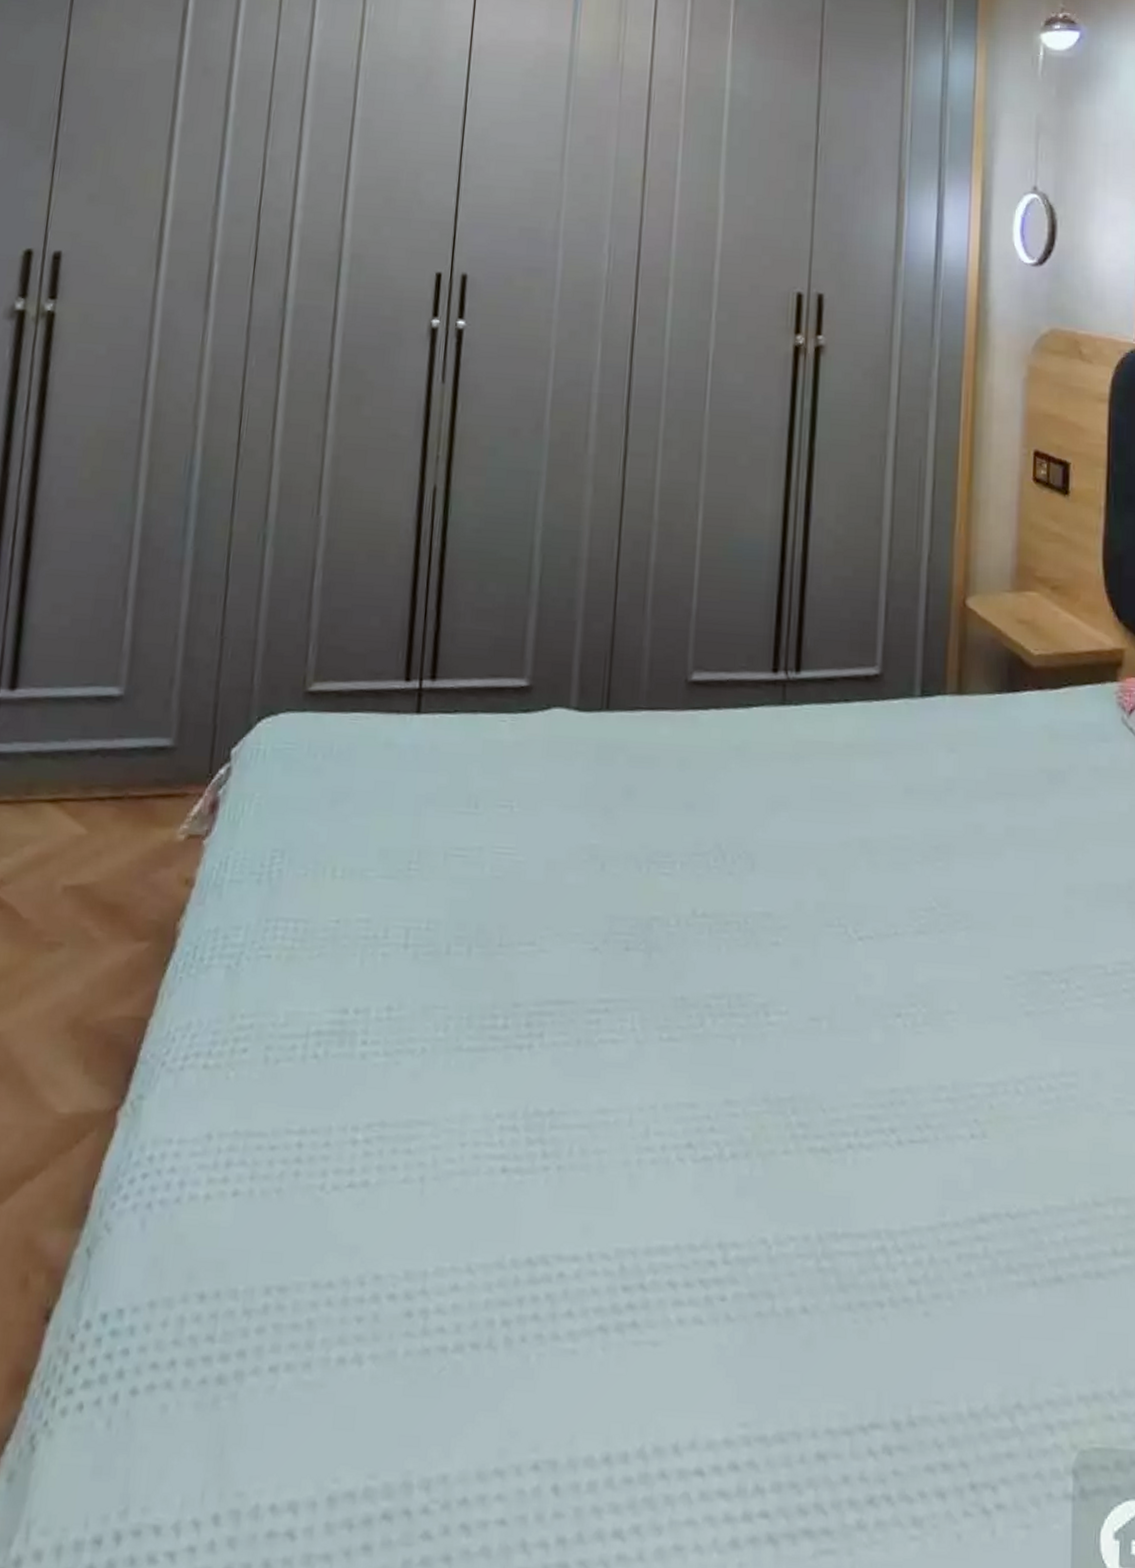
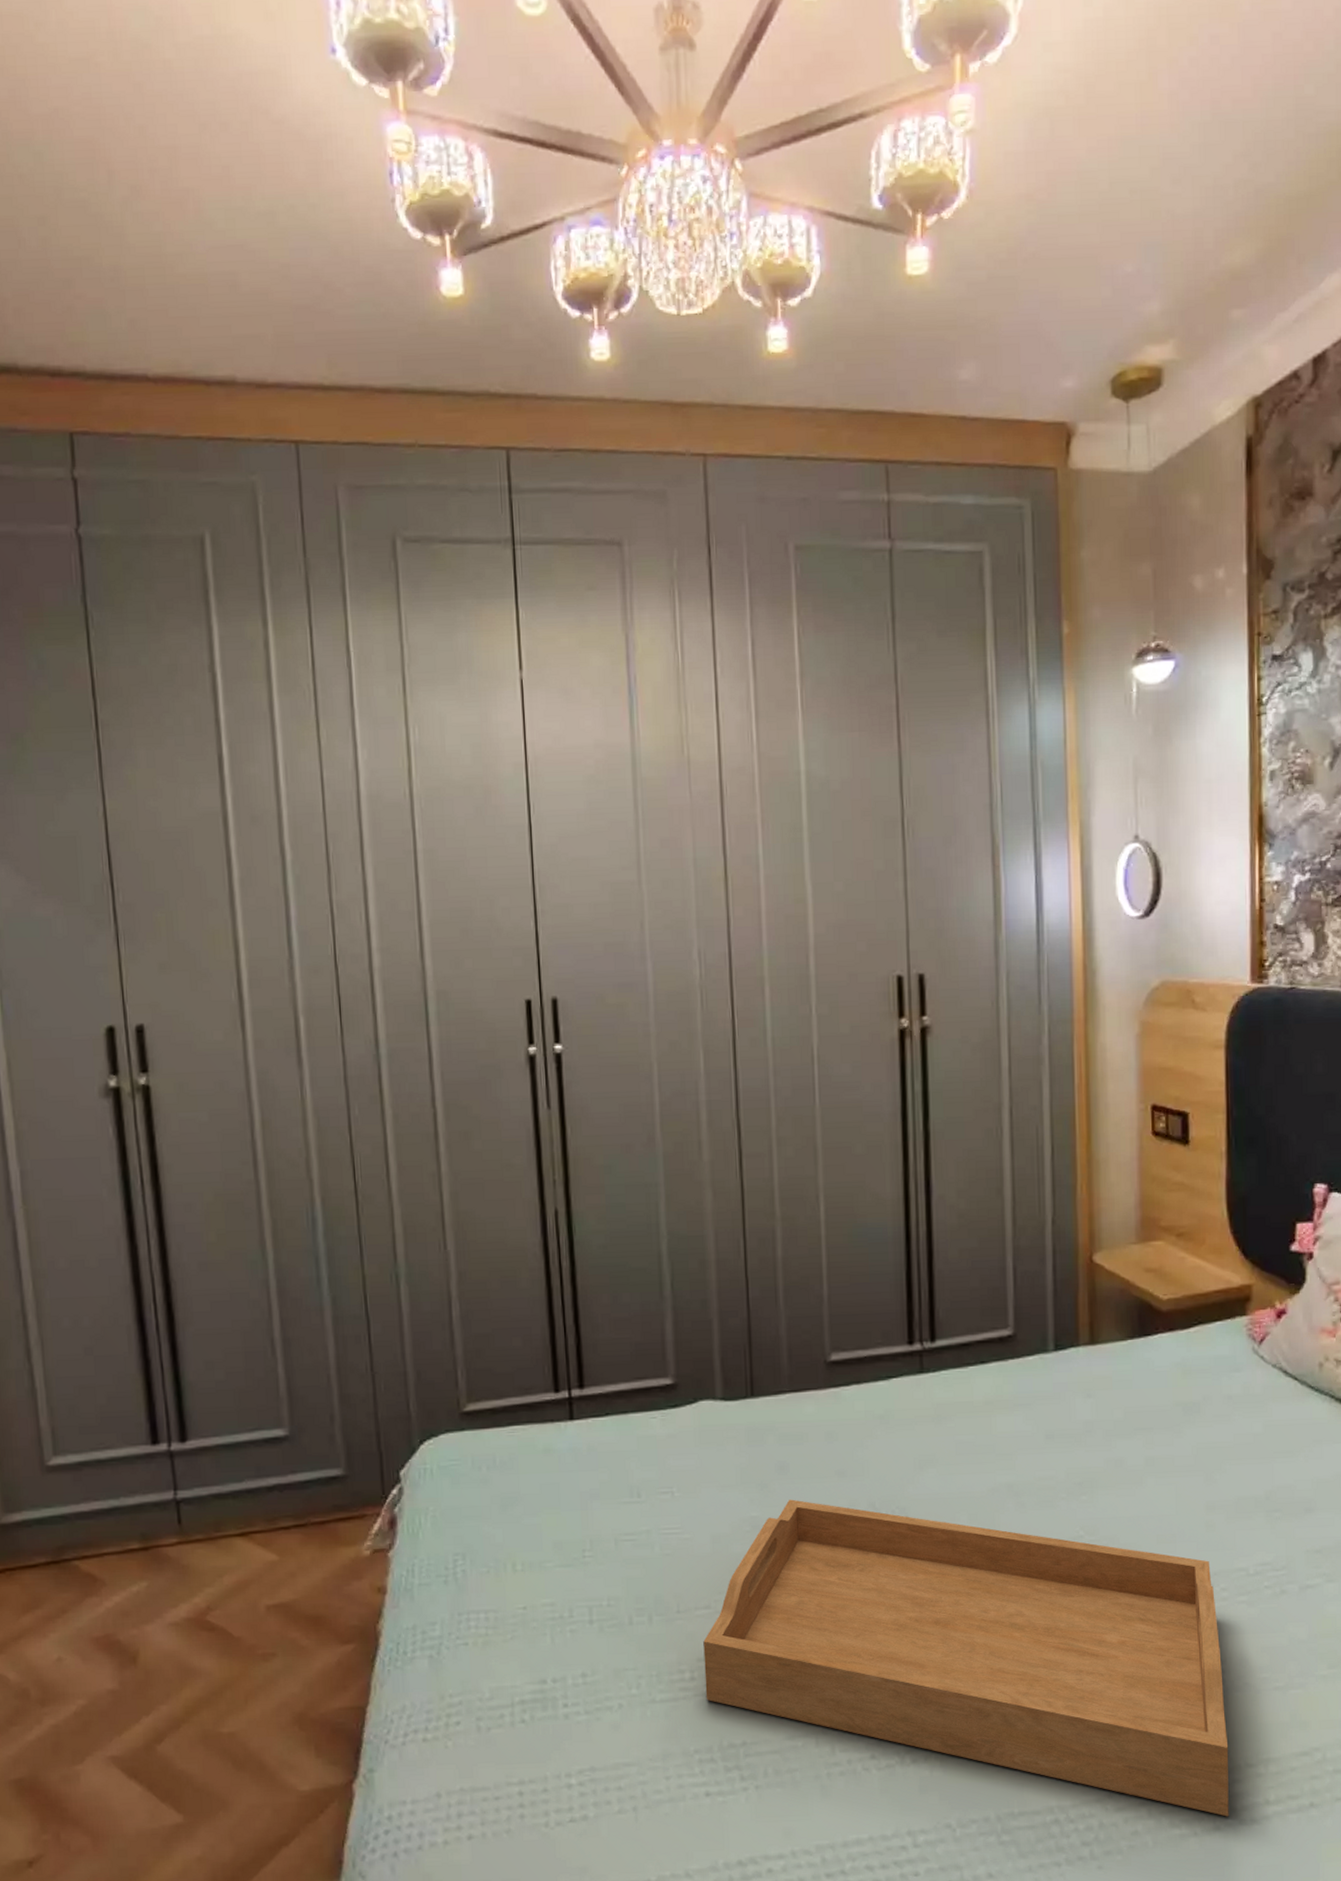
serving tray: none [517,829,1076,1266] -> present [703,1499,1229,1817]

